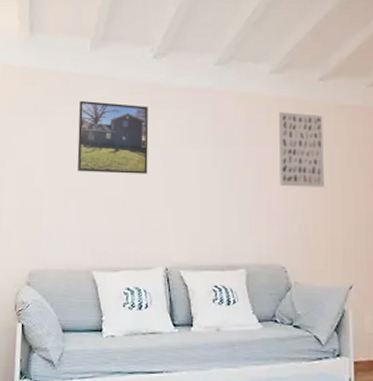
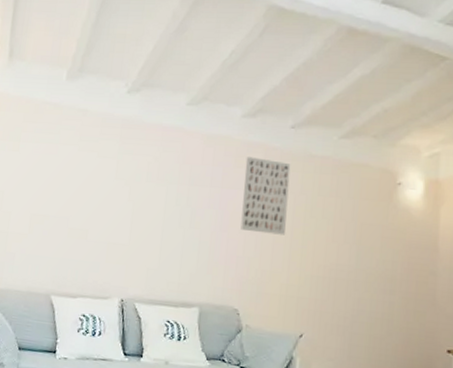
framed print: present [77,100,149,174] -> none [45,129,118,207]

